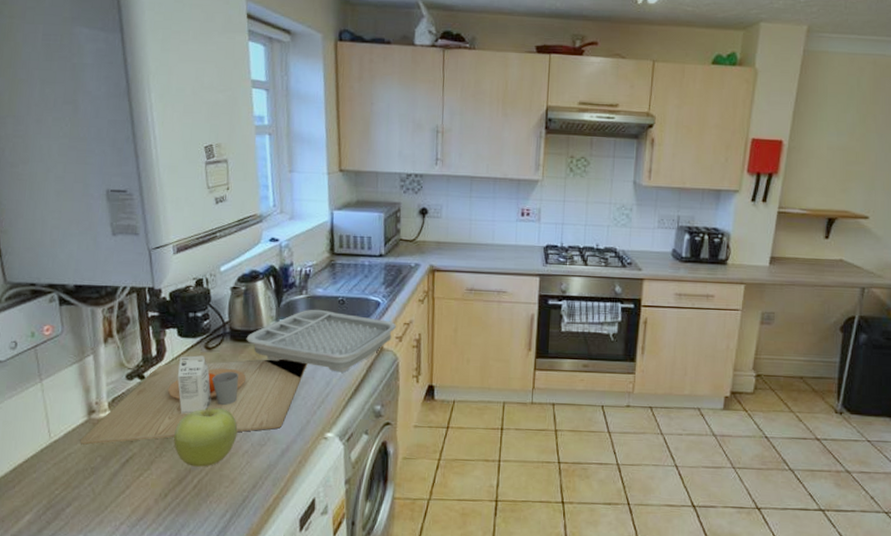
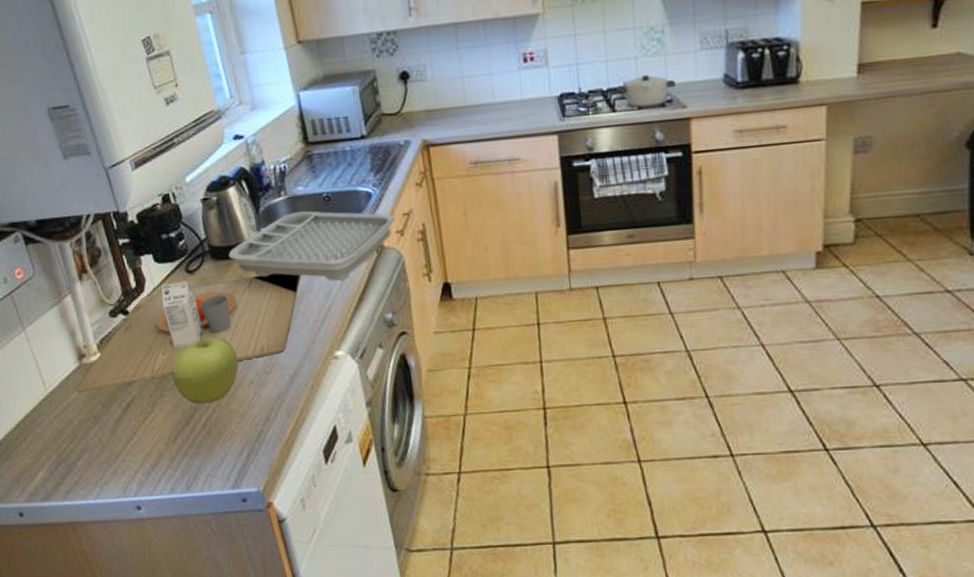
cooking pot: none [591,241,635,266] -> present [617,75,675,108]

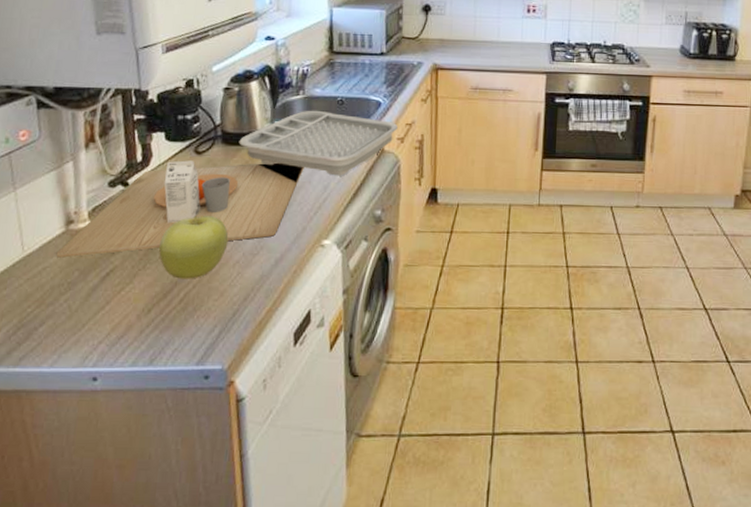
cooking pot: present [617,75,675,108] -> none [598,37,643,63]

